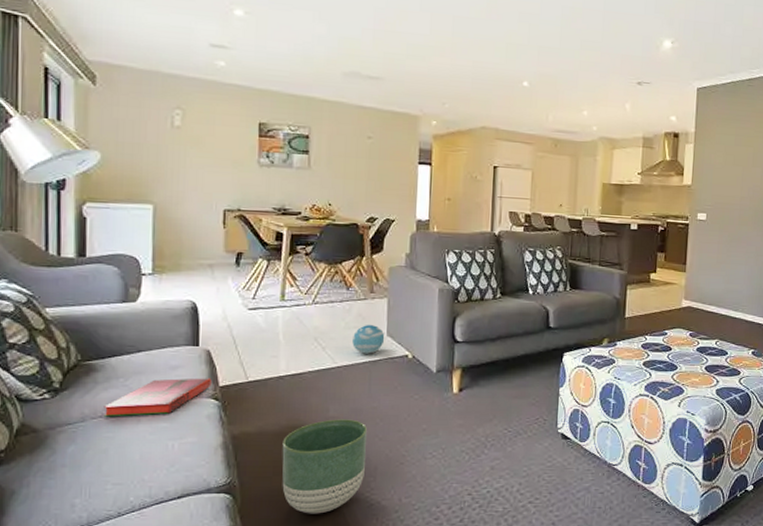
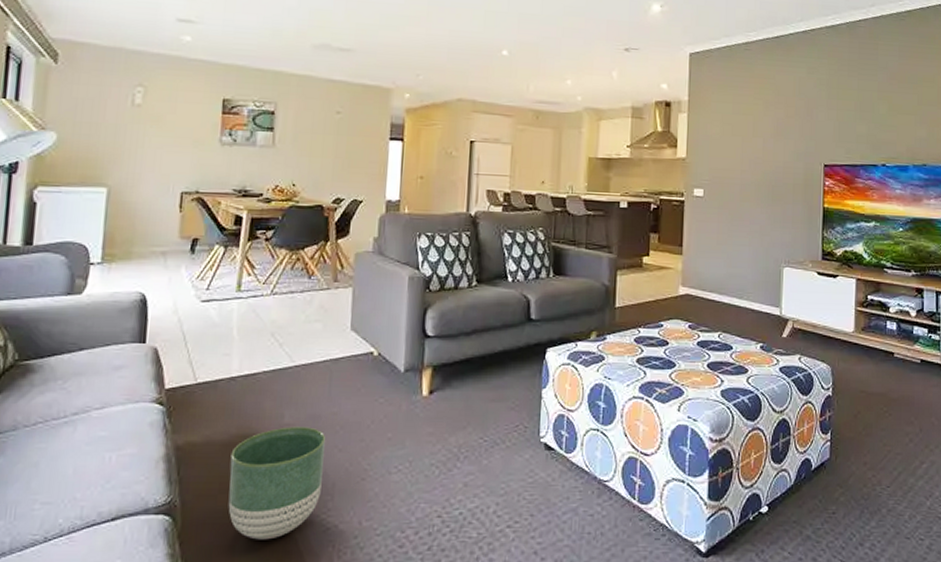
hardback book: present [103,378,212,417] -> none [37,379,157,425]
decorative ball: present [352,325,385,354] -> none [312,318,349,351]

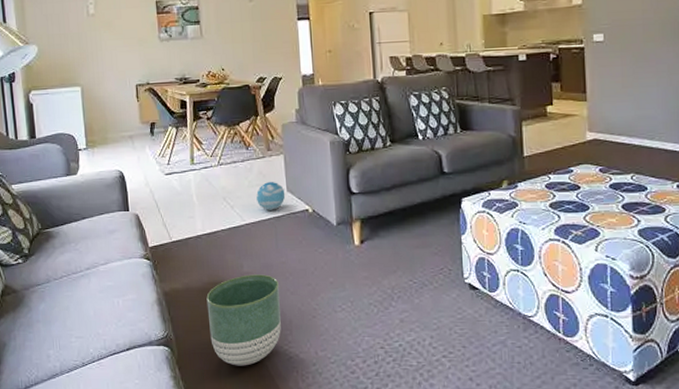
decorative ball: none [312,318,349,351] -> present [256,182,286,210]

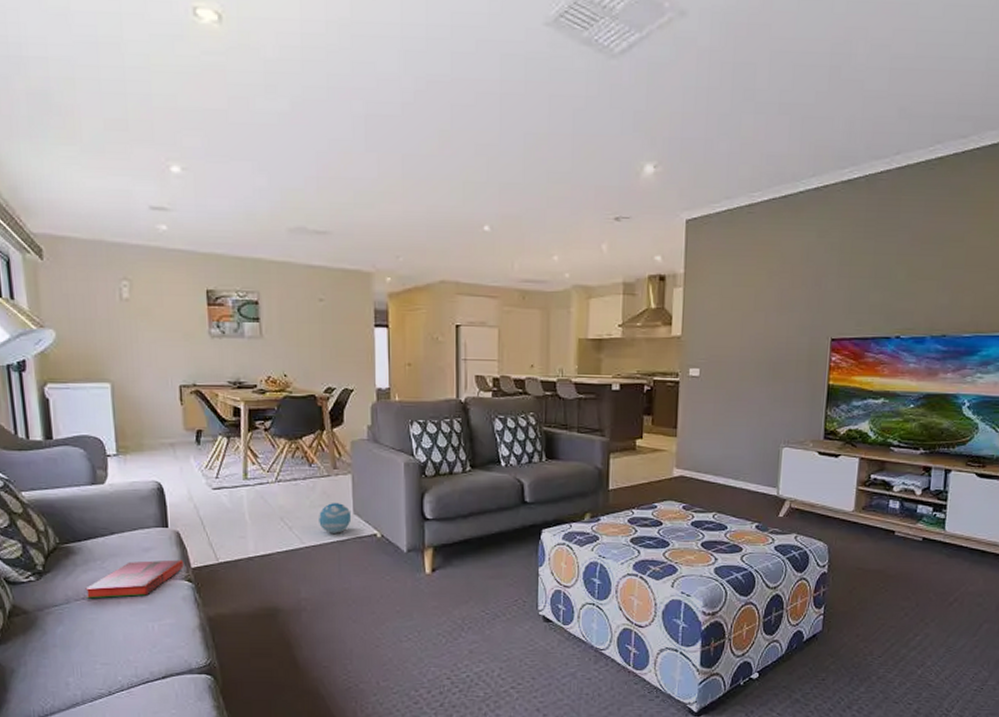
hardback book: none [62,240,143,278] -> present [85,559,184,599]
planter: present [206,274,281,366] -> none [257,601,341,696]

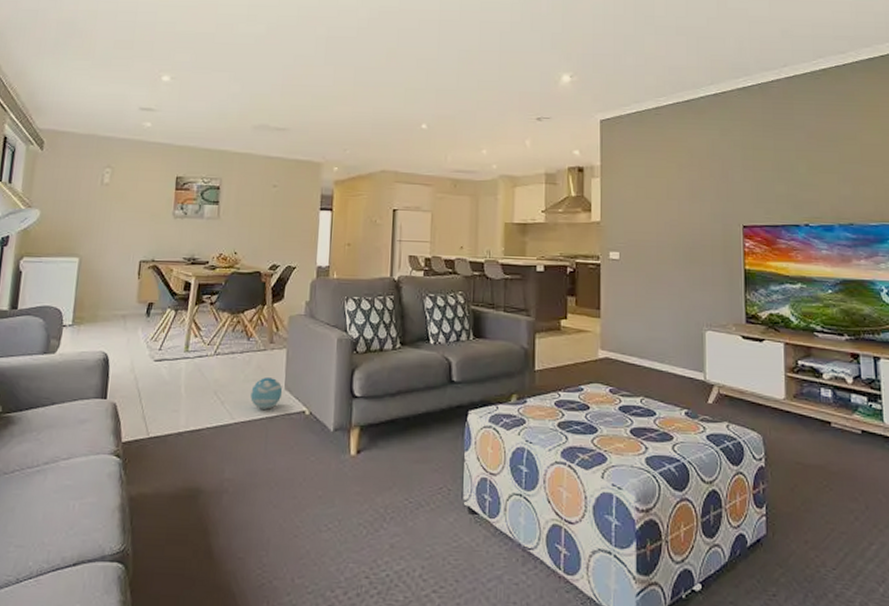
hardback book: present [85,559,184,599] -> none [15,432,115,473]

